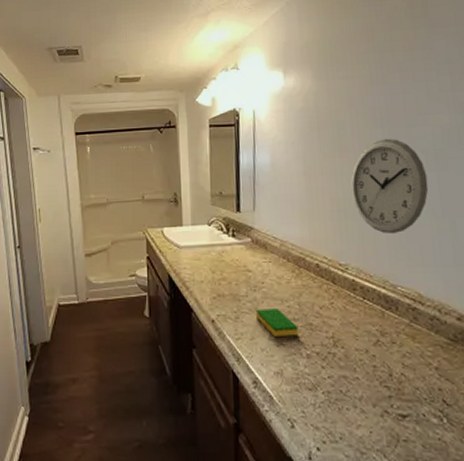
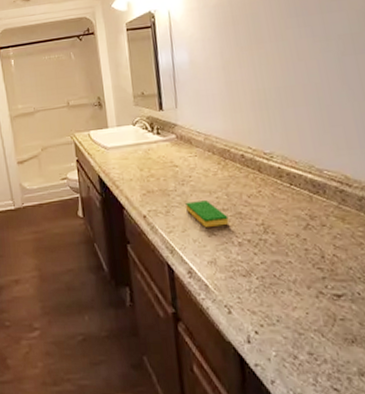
wall clock: present [351,138,429,234] -> none [269,26,348,120]

